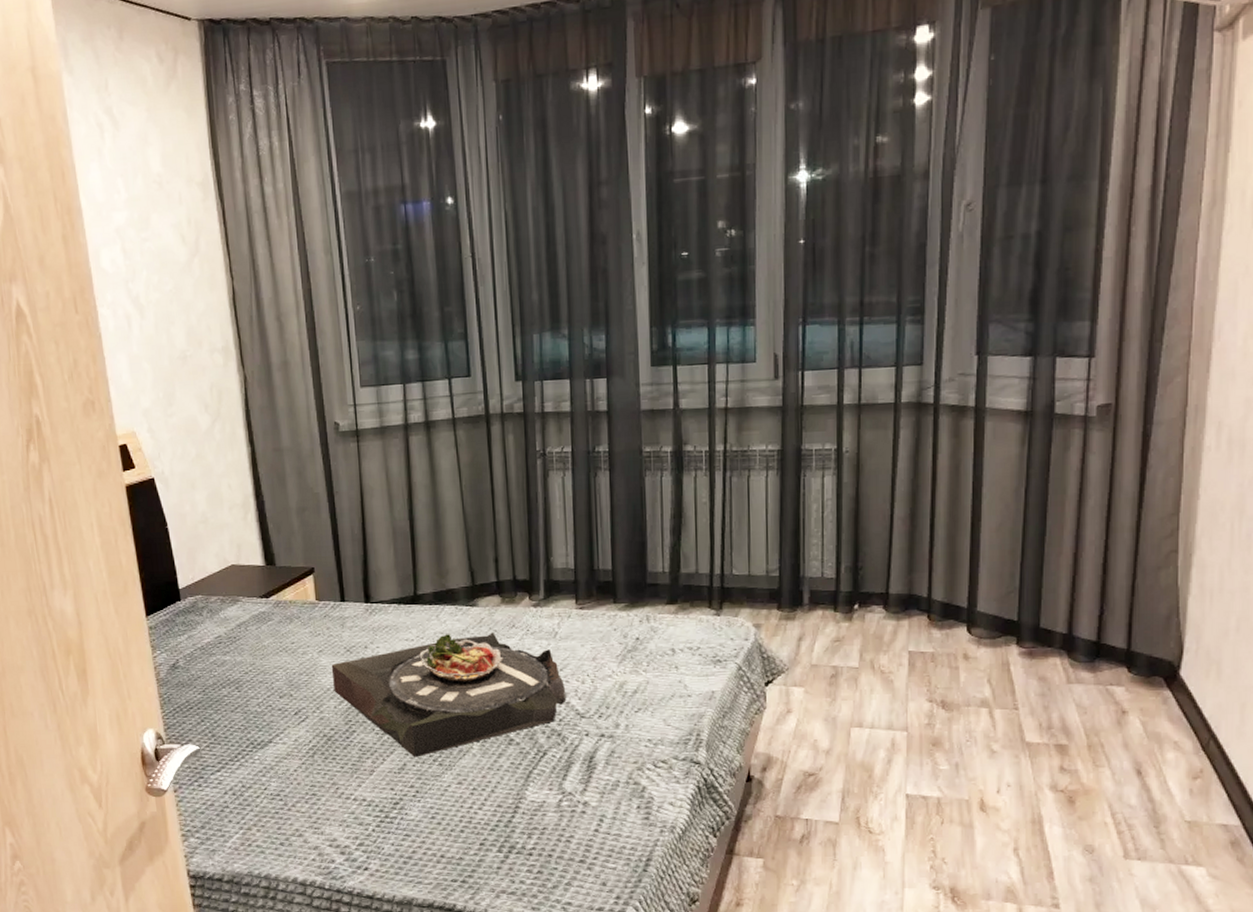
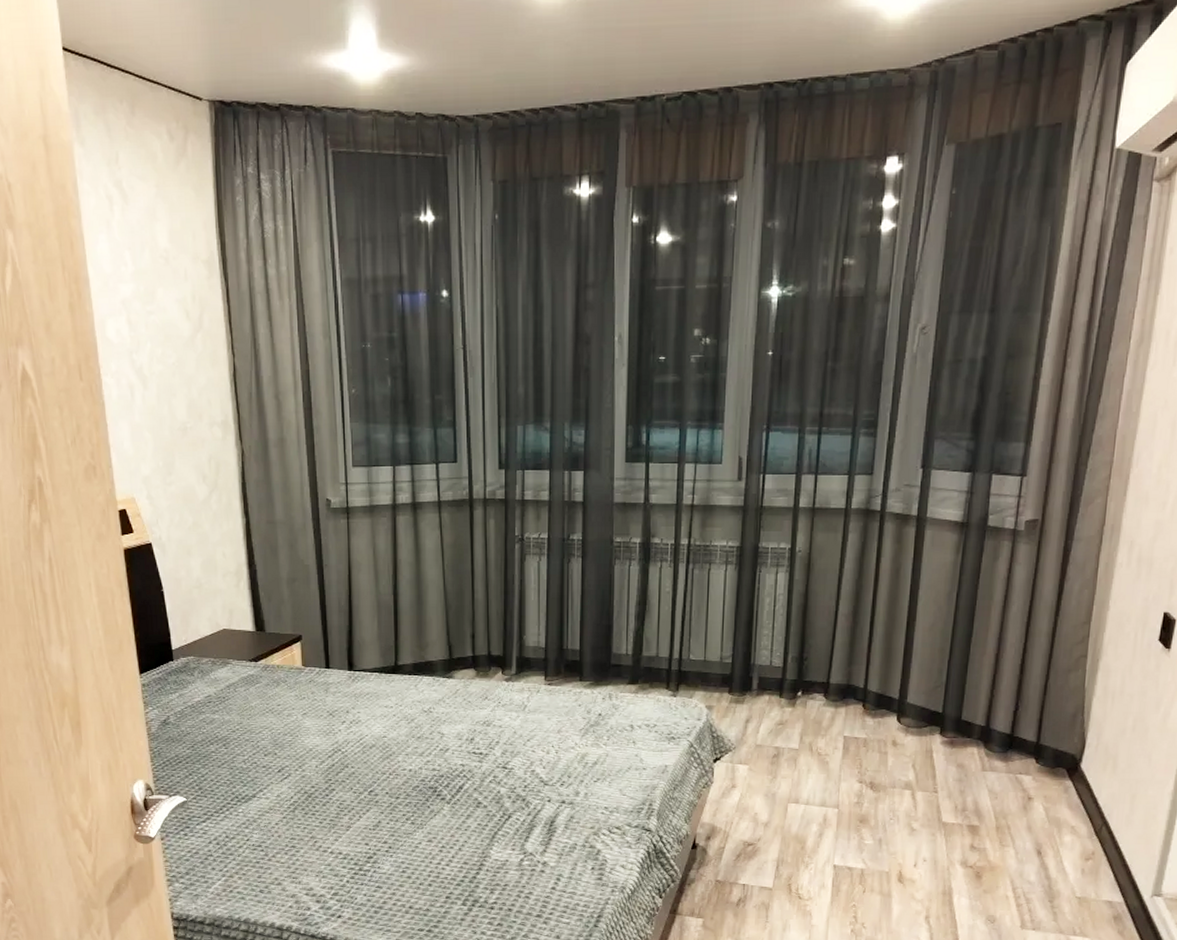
serving tray: present [331,632,566,757] -> none [314,703,532,816]

